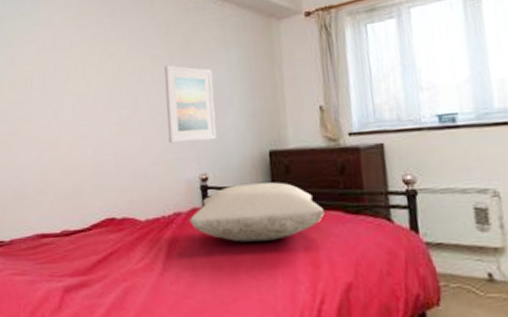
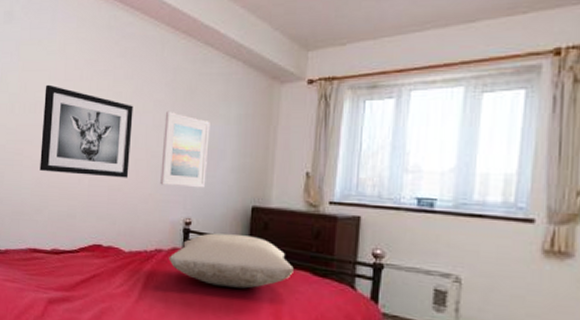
wall art: none [34,56,134,149] -> present [40,84,134,178]

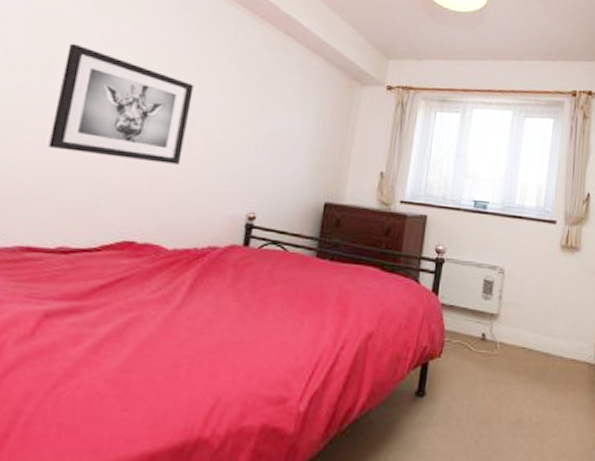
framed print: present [160,111,210,188] -> none [221,95,286,182]
pillow: present [169,233,294,289] -> none [224,229,363,287]

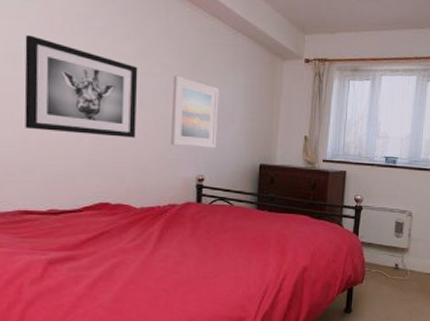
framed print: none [221,95,286,182] -> present [171,75,219,149]

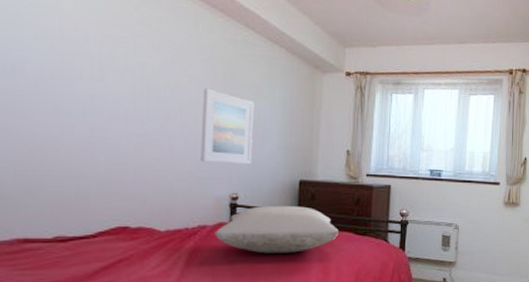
wall art: present [24,34,138,138] -> none [27,42,163,155]
pillow: none [183,188,296,233] -> present [215,206,339,254]

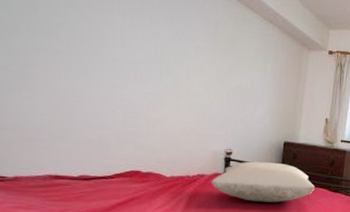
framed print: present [201,87,254,165] -> none [202,57,250,126]

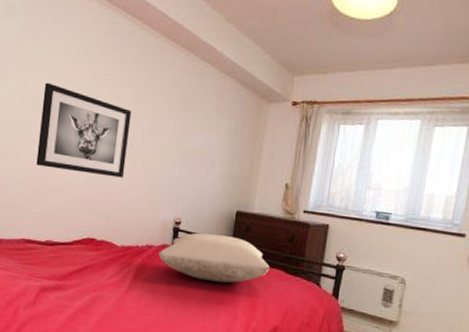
wall art: none [60,10,174,112] -> present [36,82,132,178]

